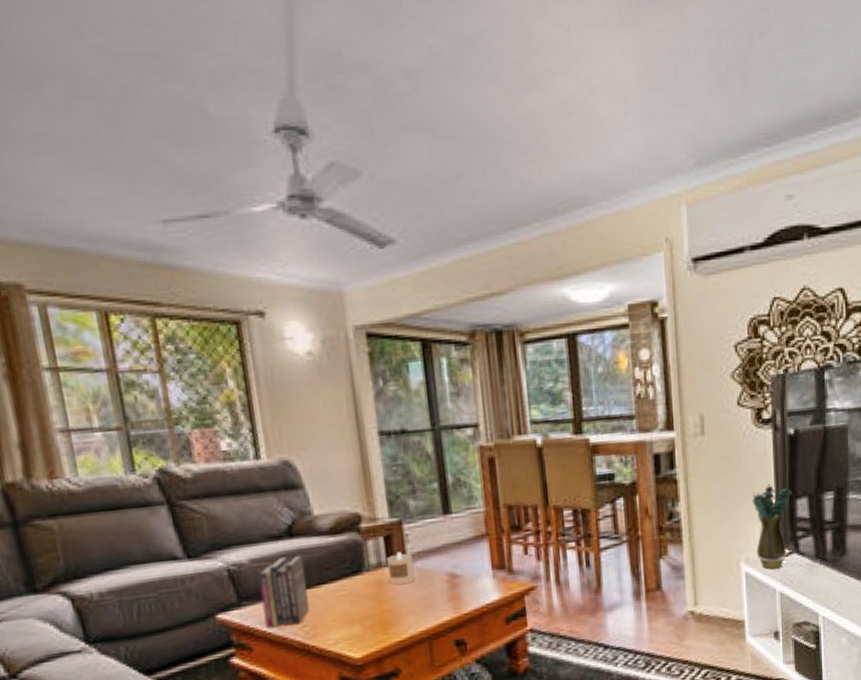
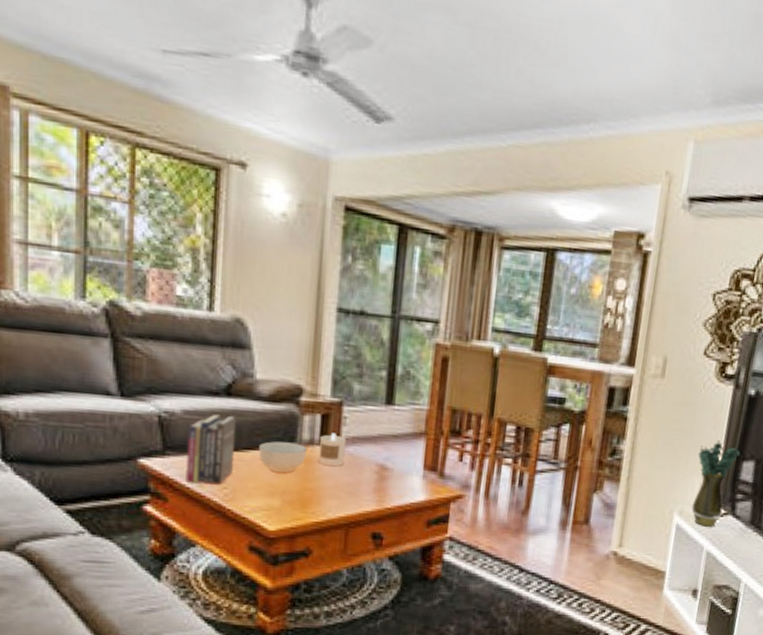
bowl: none [330,569,377,602] -> present [259,441,308,474]

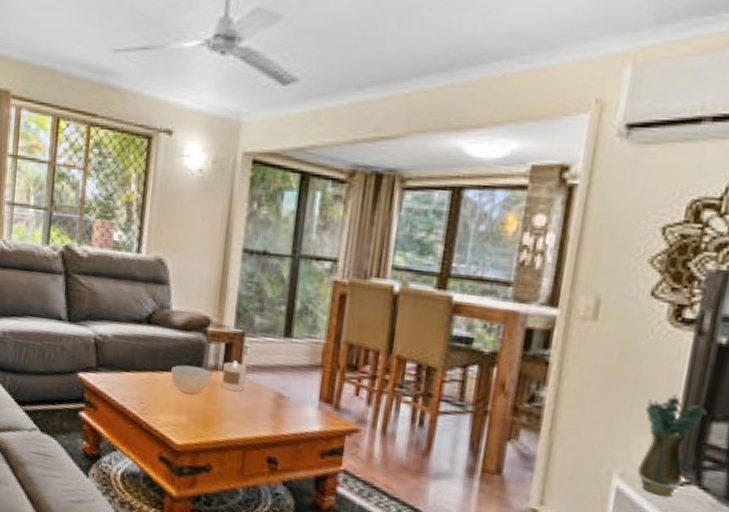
books: present [185,414,237,485] -> none [112,339,155,400]

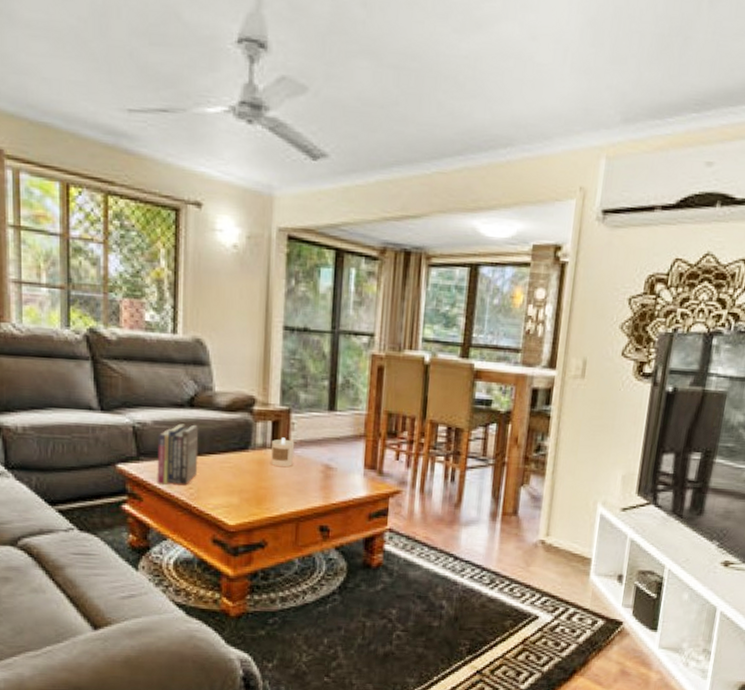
books: none [112,339,155,400] -> present [157,423,199,486]
bowl: present [171,365,212,395] -> none [219,445,261,474]
vase: present [637,394,709,497] -> none [614,435,661,516]

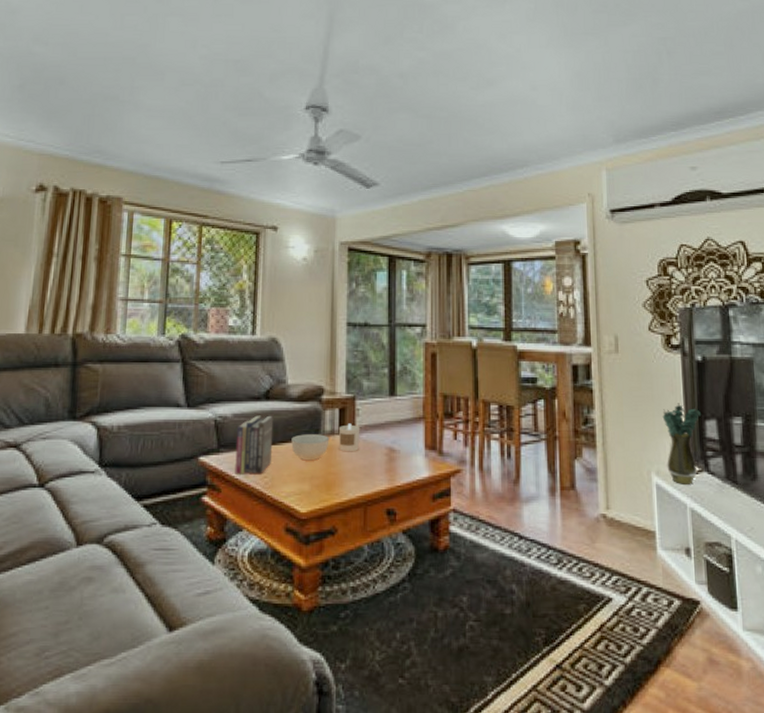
bowl: none [219,445,261,474] -> present [291,433,330,461]
vase: none [614,435,661,516] -> present [662,403,702,484]

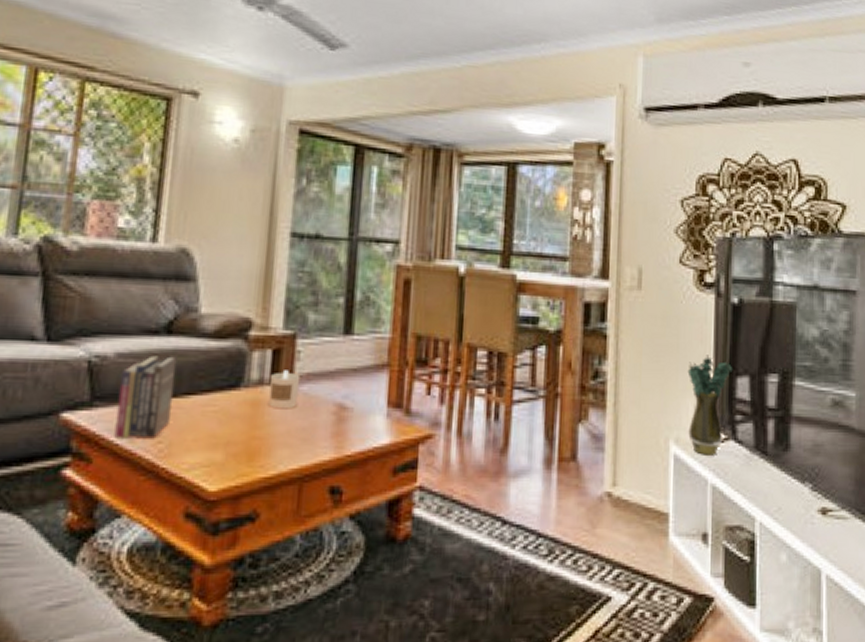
bowl: present [291,433,330,461] -> none [200,382,256,421]

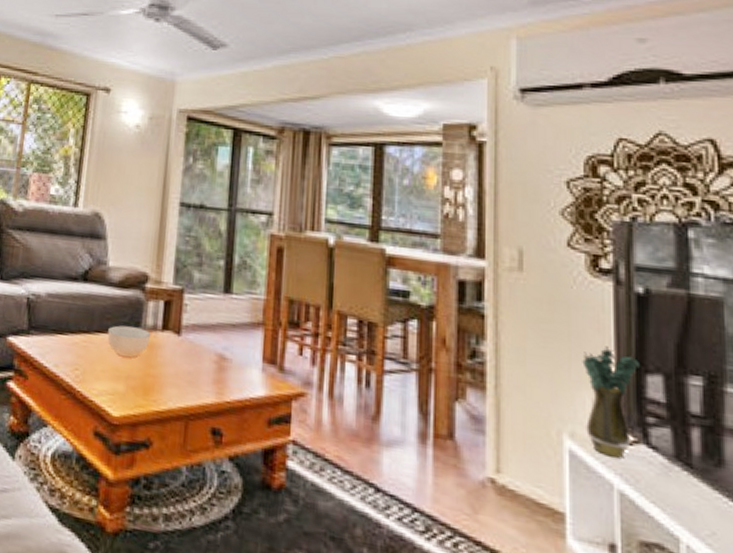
books: present [114,355,177,439] -> none [44,297,91,366]
bowl: none [200,382,256,421] -> present [107,325,151,359]
candle: present [268,370,301,409] -> none [161,319,187,354]

